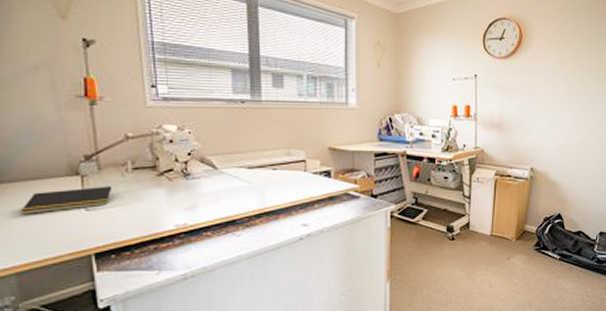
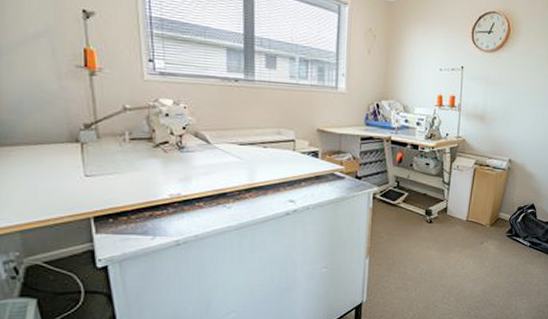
notepad: present [20,186,112,216] -> none [23,154,111,178]

